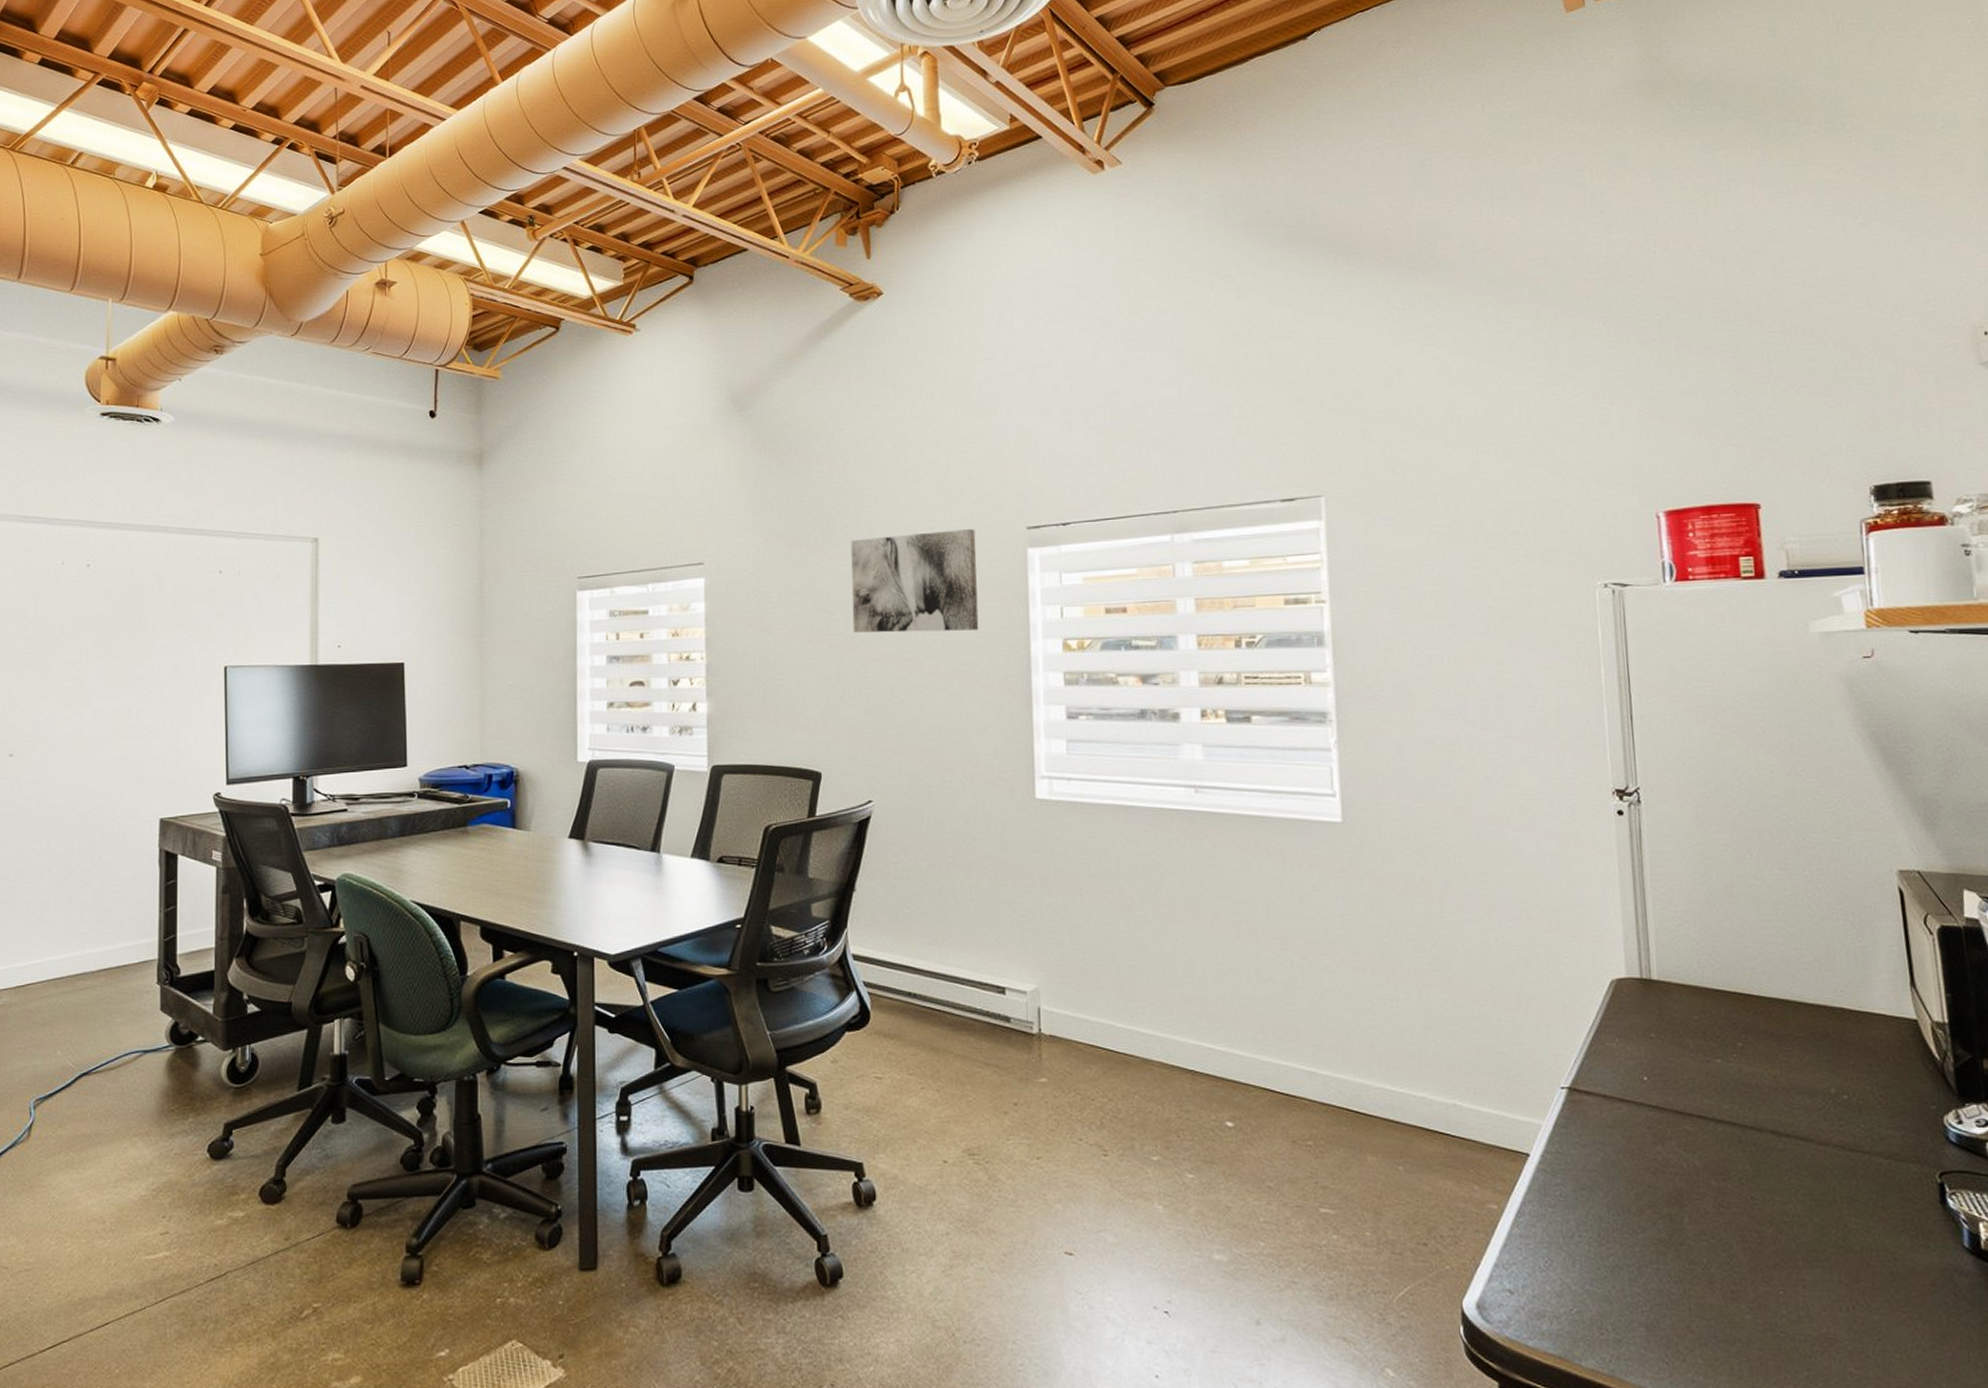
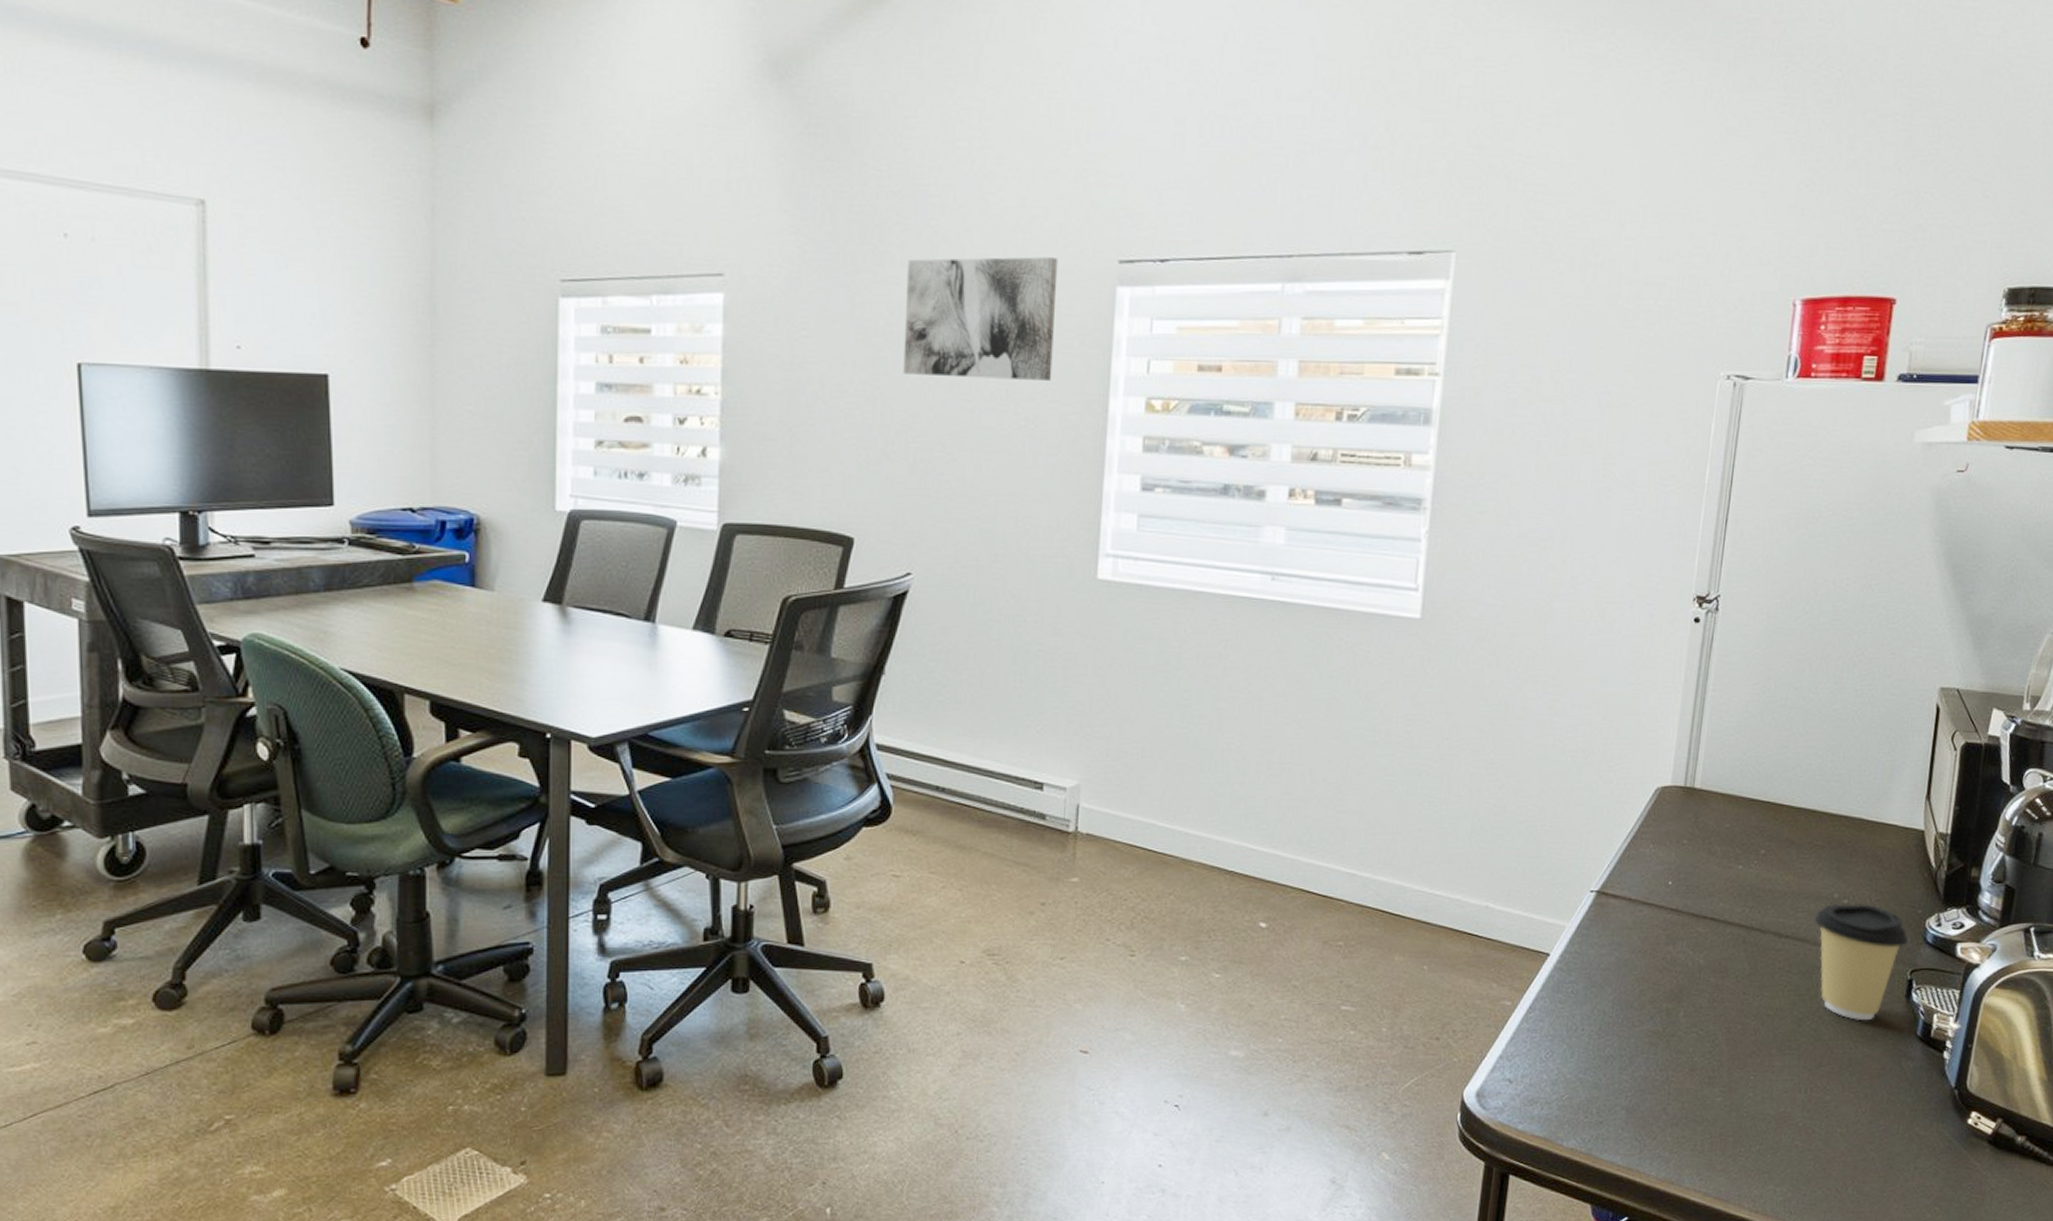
coffee cup: none [1813,1098,1928,1229] -> present [1813,903,1908,1020]

